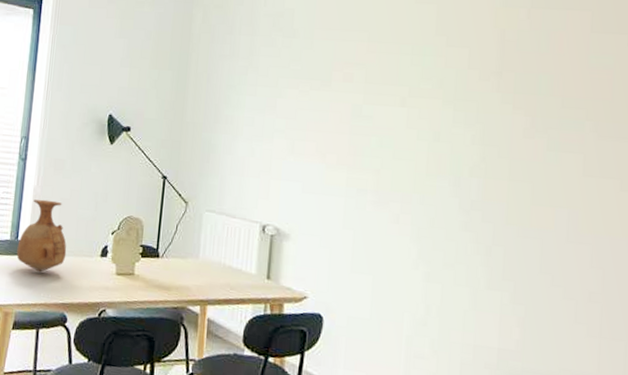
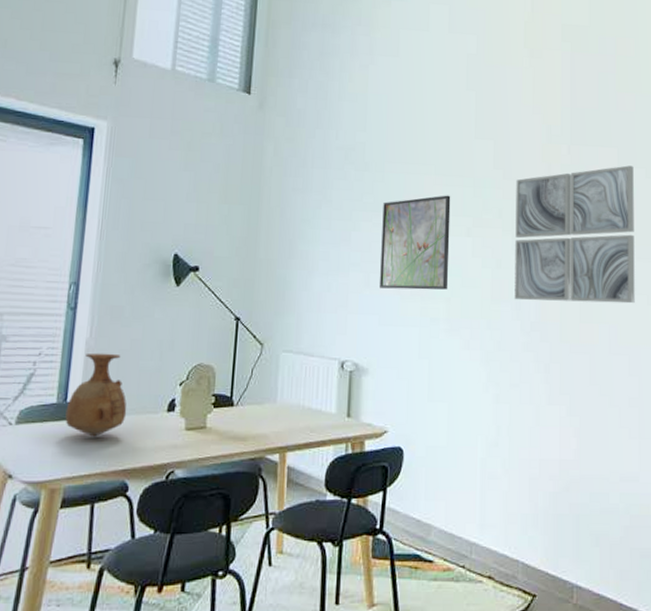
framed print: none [304,63,385,161] -> present [380,195,451,290]
wall art: none [453,31,612,188] -> present [514,165,635,304]

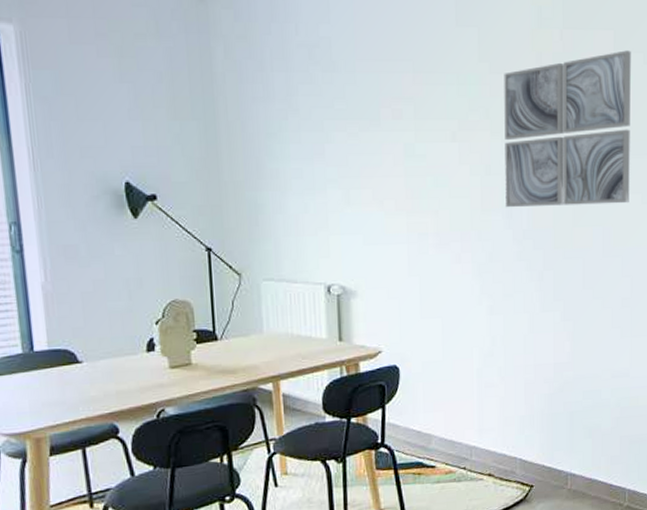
vase: present [65,353,127,437] -> none [34,296,103,384]
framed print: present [380,195,451,290] -> none [357,95,436,205]

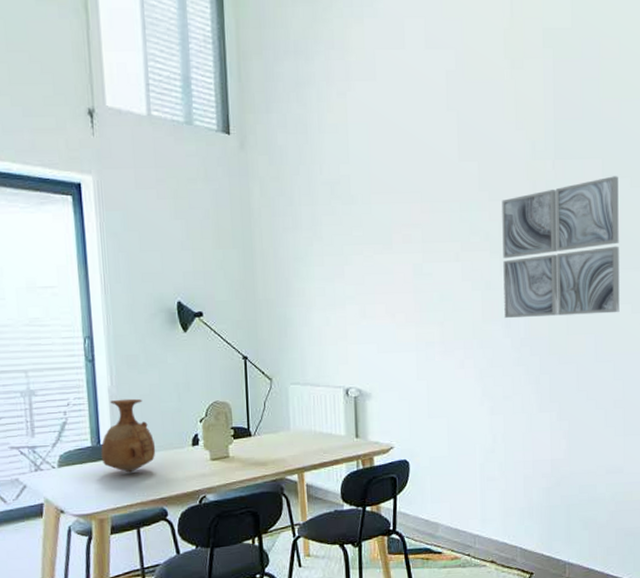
vase: none [34,296,103,384] -> present [101,398,156,473]

